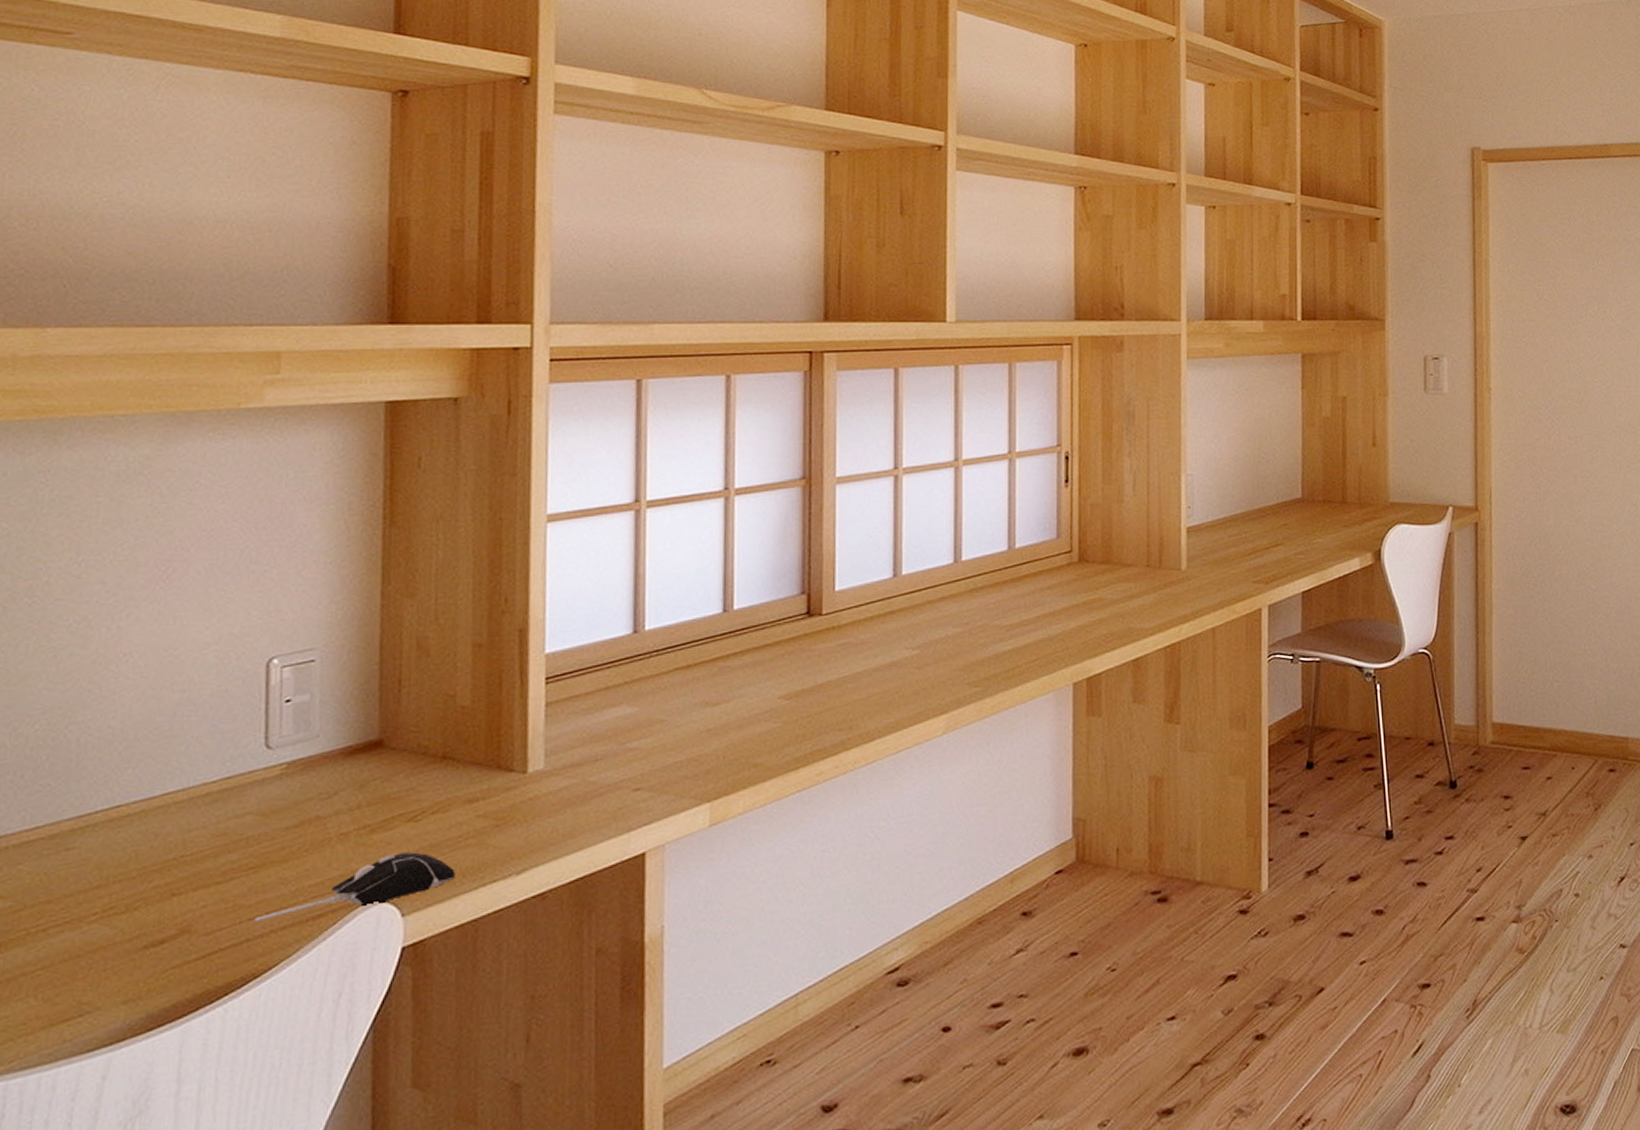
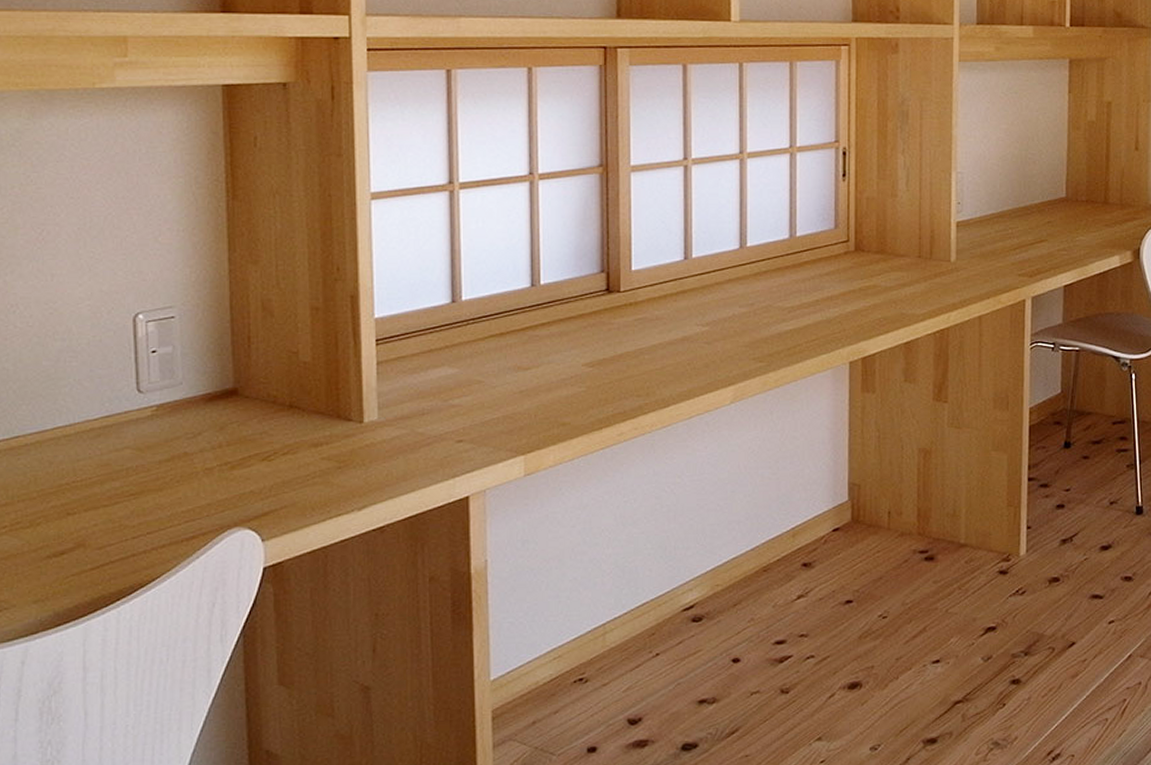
computer mouse: present [254,852,455,922] -> none [138,487,306,540]

